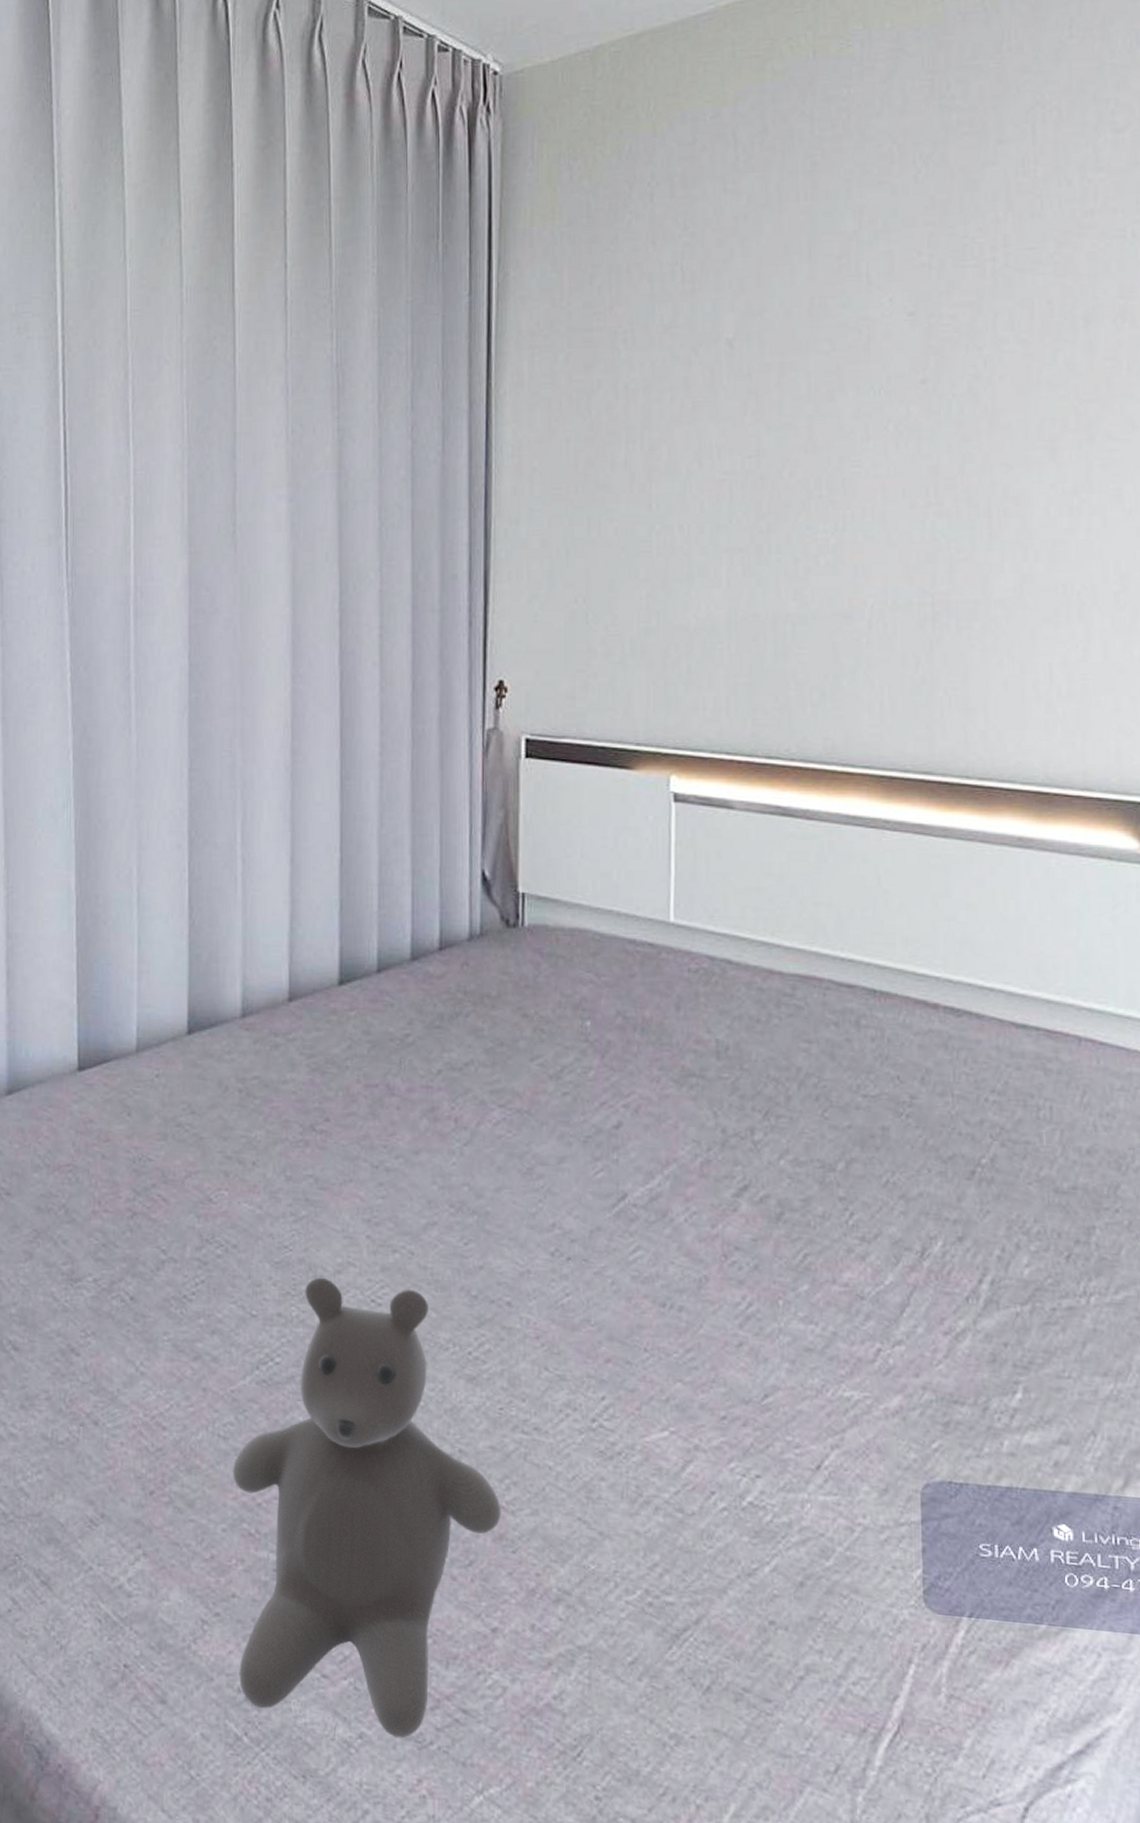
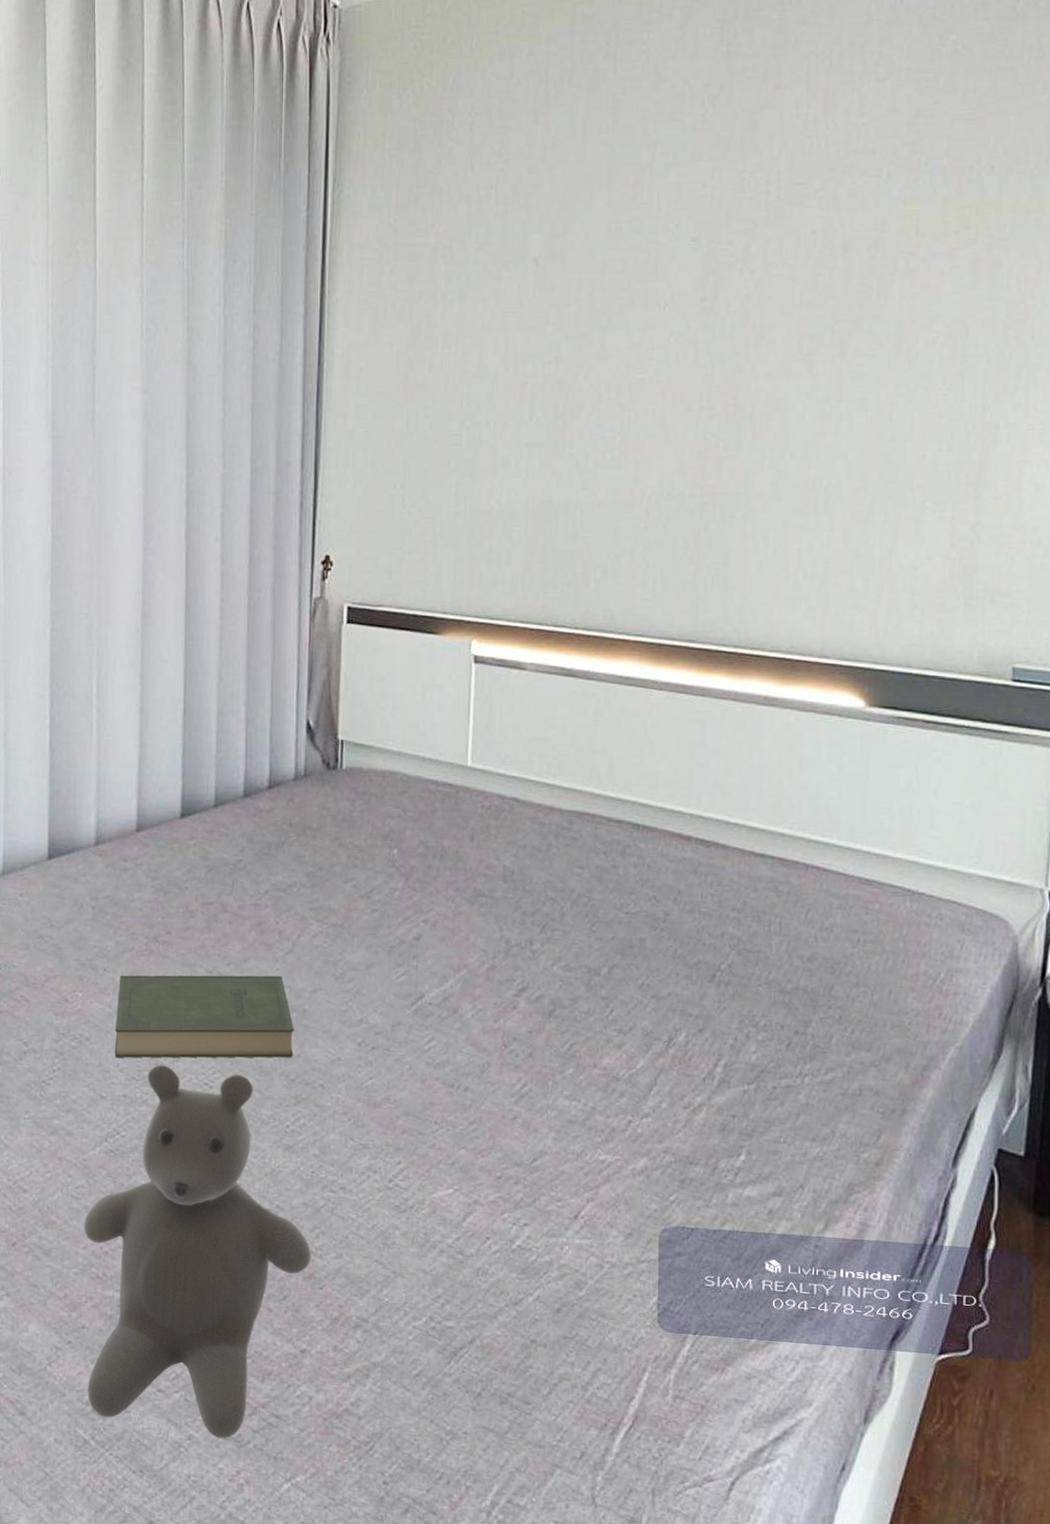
book: none [266,1170,475,1270] -> present [114,975,294,1058]

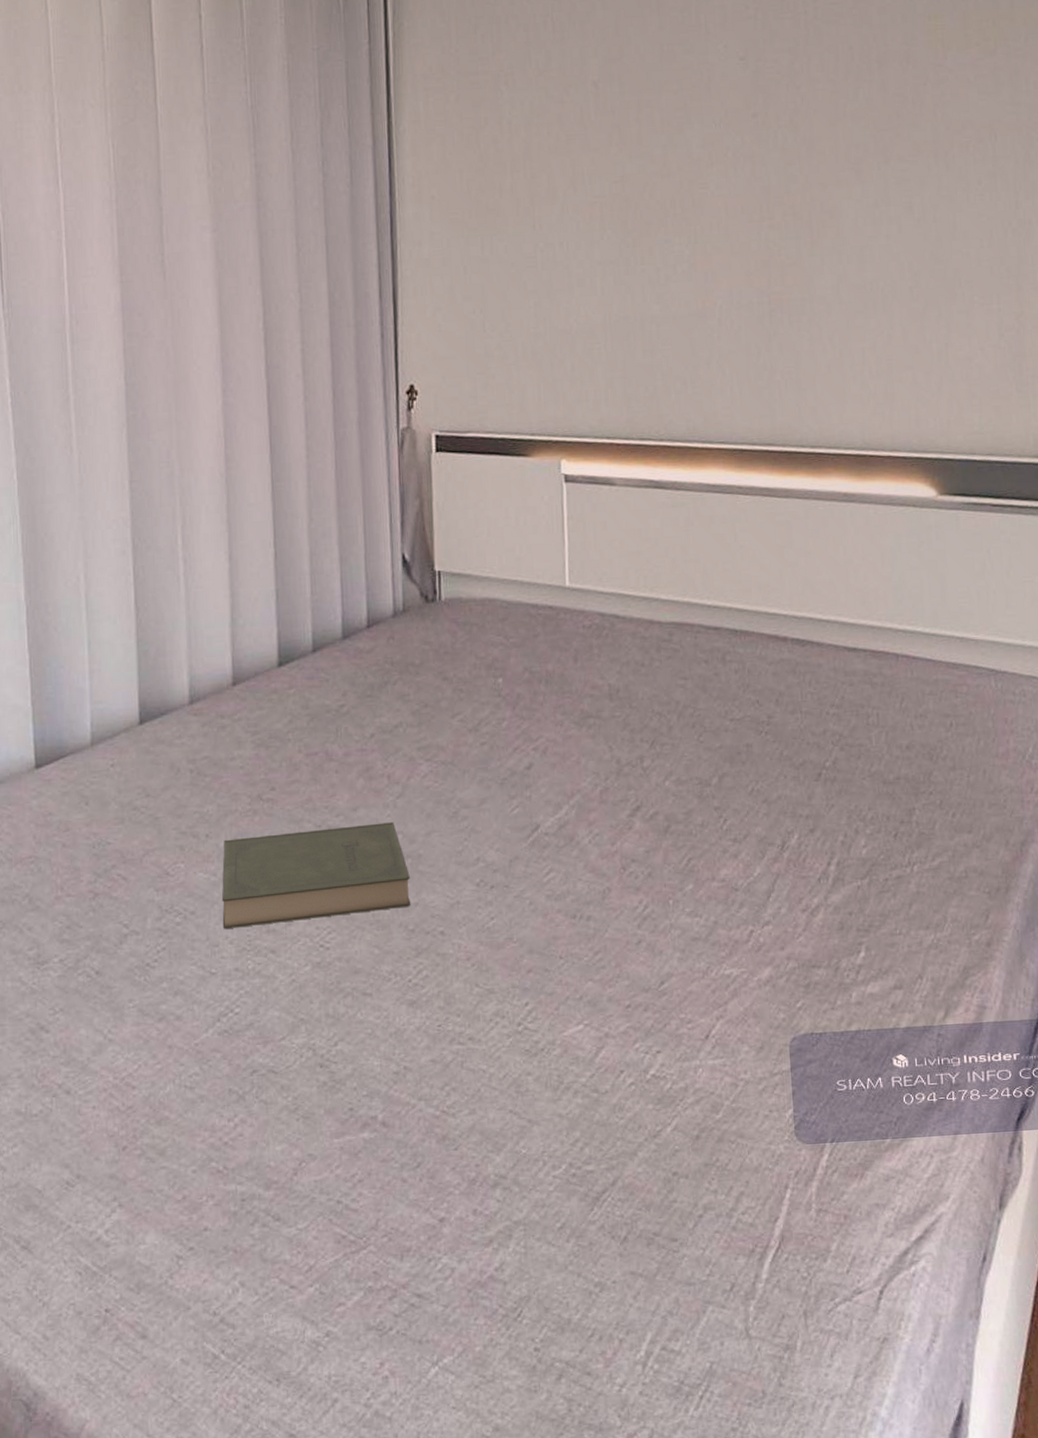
stuffed bear: present [83,1064,311,1439] -> none [199,930,444,1330]

